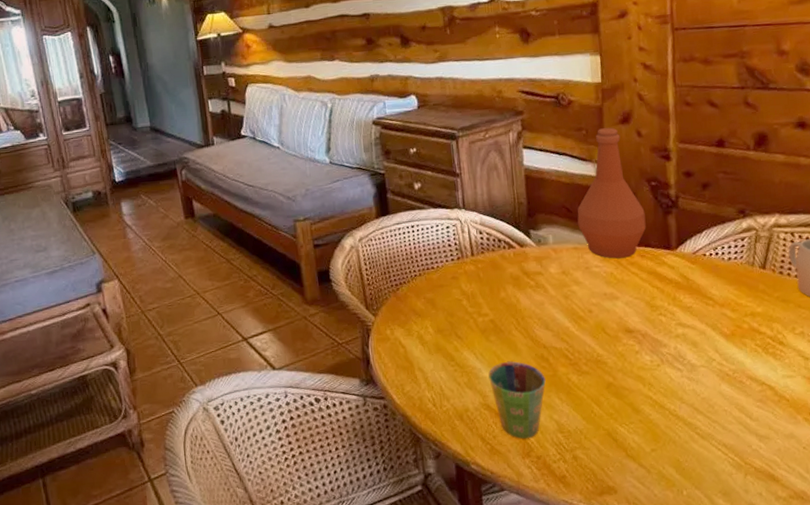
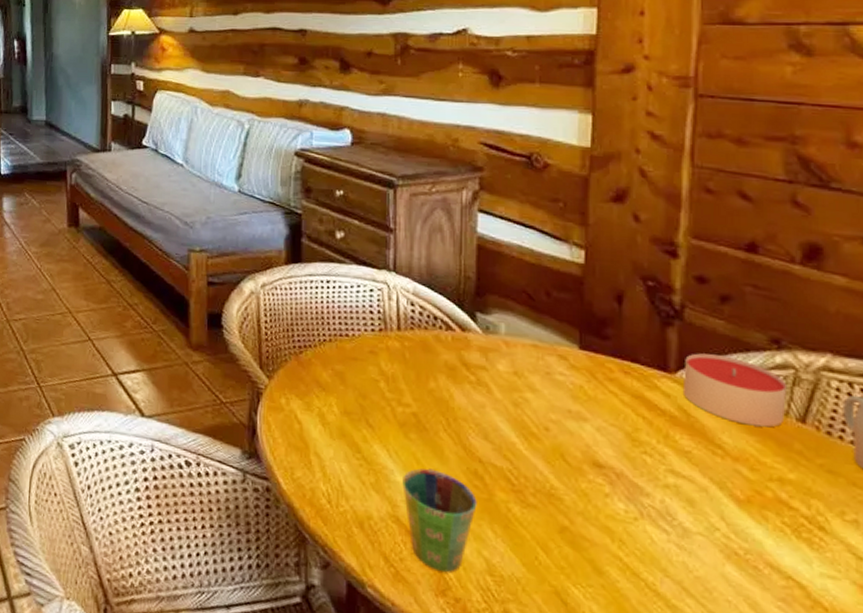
vase: present [577,127,646,259] -> none [541,203,635,371]
candle: none [682,229,752,279] -> present [684,353,788,428]

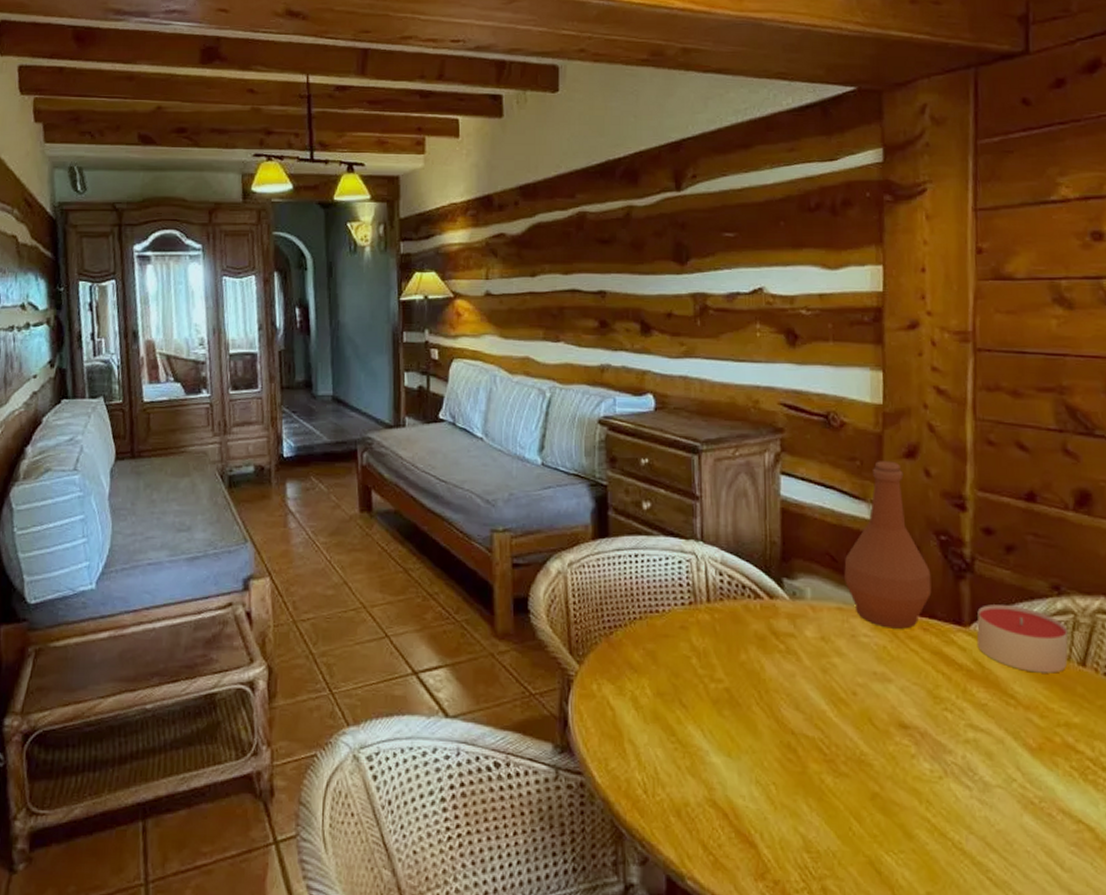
cup: present [402,468,477,572] -> none [718,745,792,854]
vase: none [541,203,635,371] -> present [844,461,932,629]

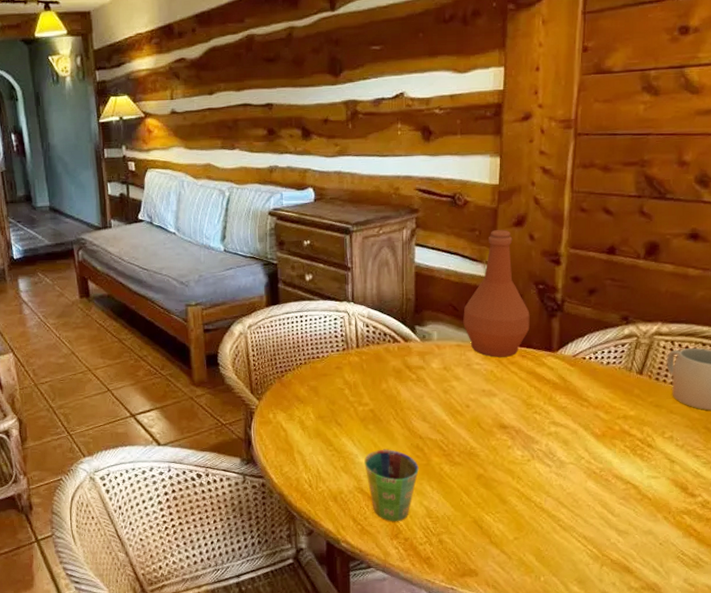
cup: none [718,745,792,854] -> present [364,449,419,521]
candle: present [977,604,1069,673] -> none [563,334,632,382]

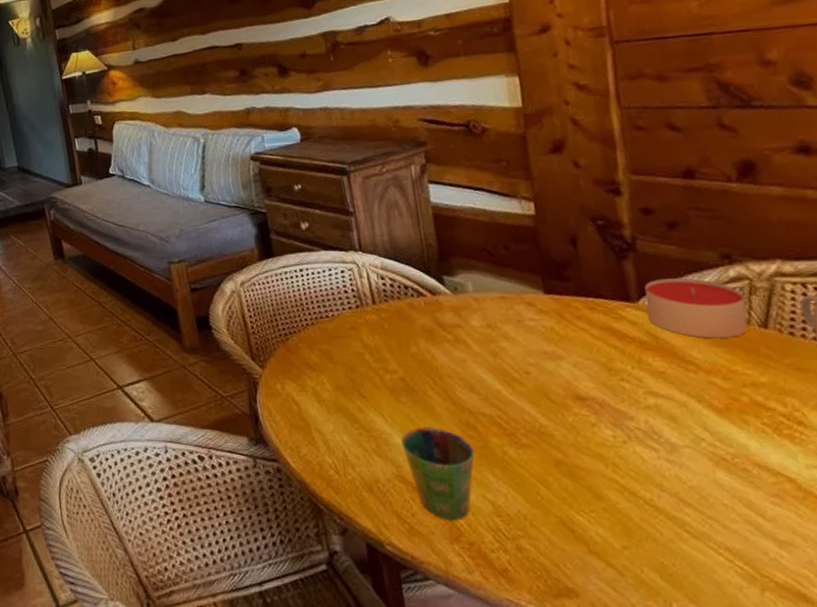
vase: present [463,230,530,357] -> none [502,158,595,311]
candle: none [563,334,632,382] -> present [644,278,748,339]

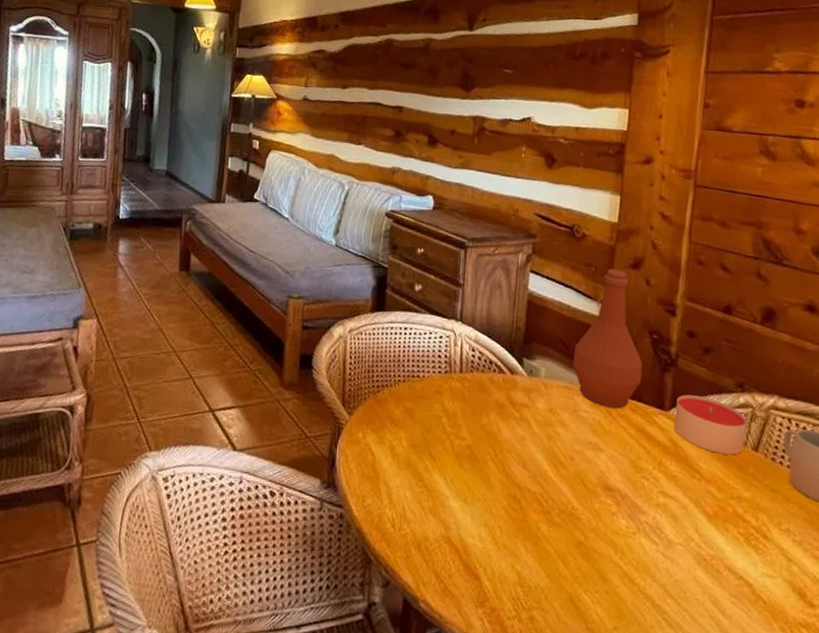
cup: present [401,426,475,519] -> none [455,494,514,585]
vase: none [502,158,595,311] -> present [573,269,643,409]

